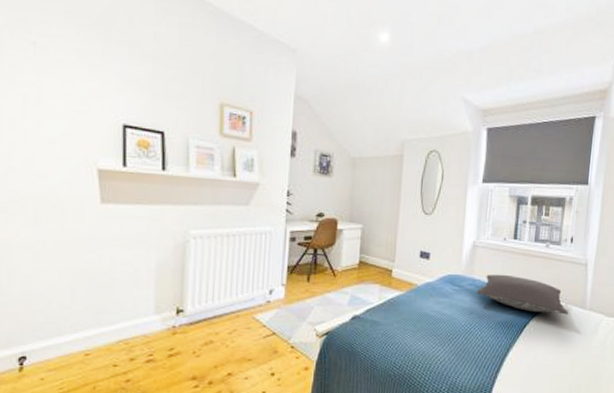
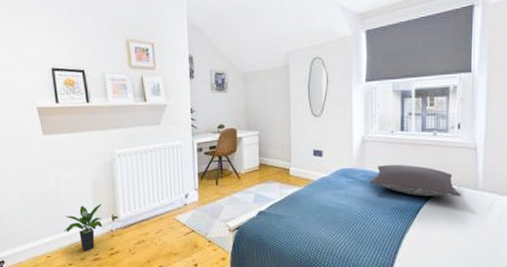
potted plant: none [112,293,165,350] -> present [64,204,103,251]

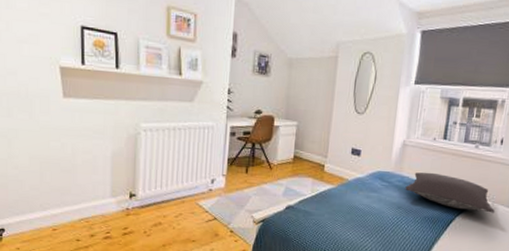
potted plant: present [64,204,103,251] -> none [75,179,119,228]

